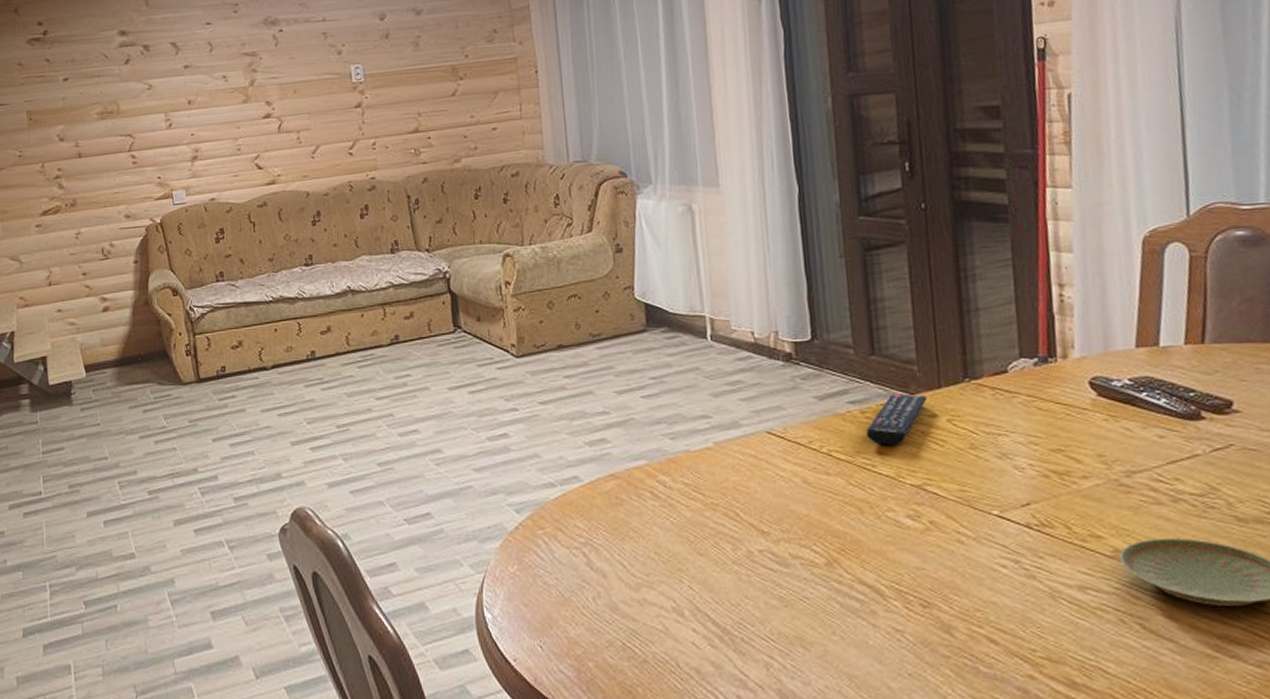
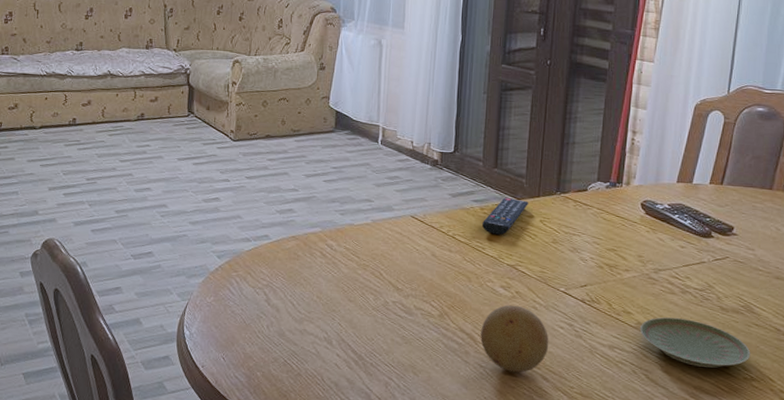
fruit: none [888,540,990,635] -> present [480,305,549,373]

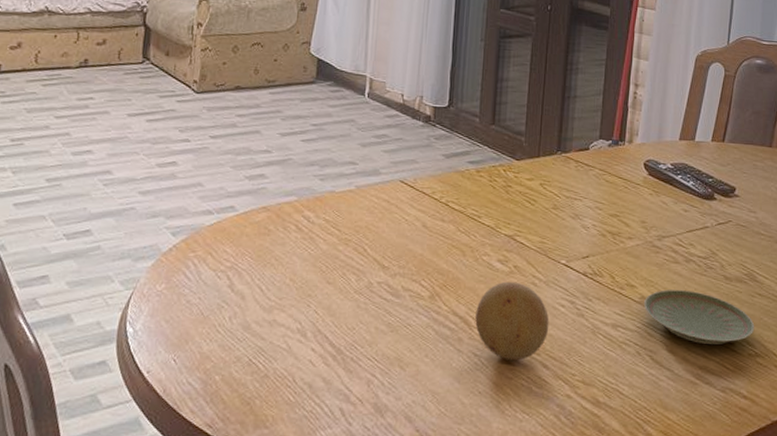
remote control: present [482,198,528,235] -> none [478,158,528,201]

